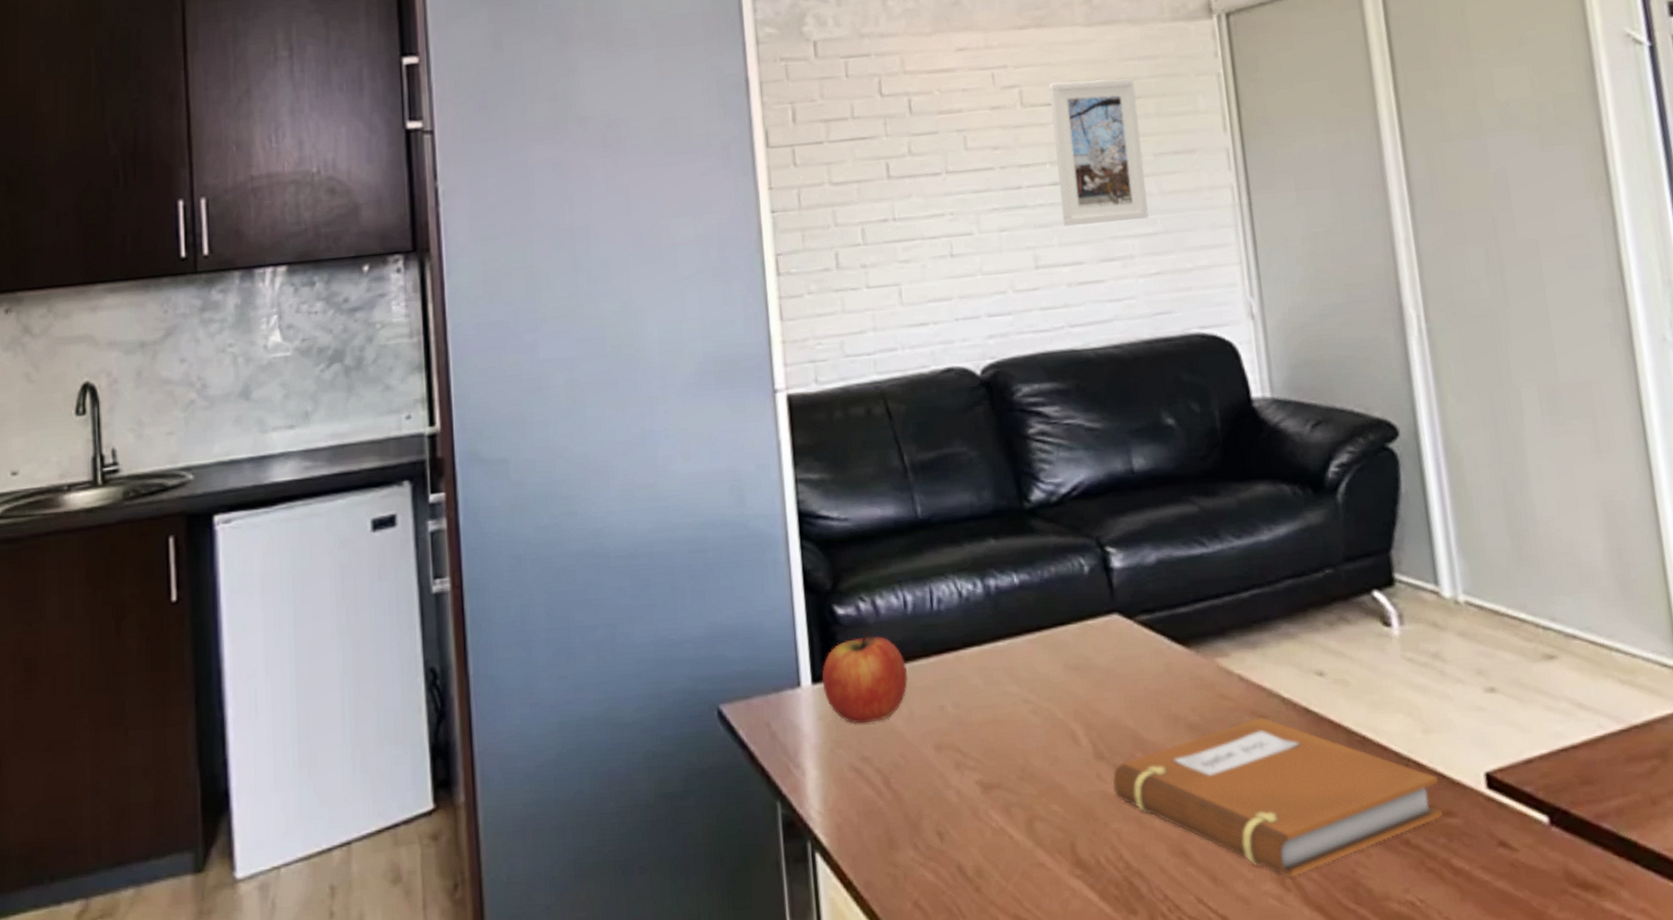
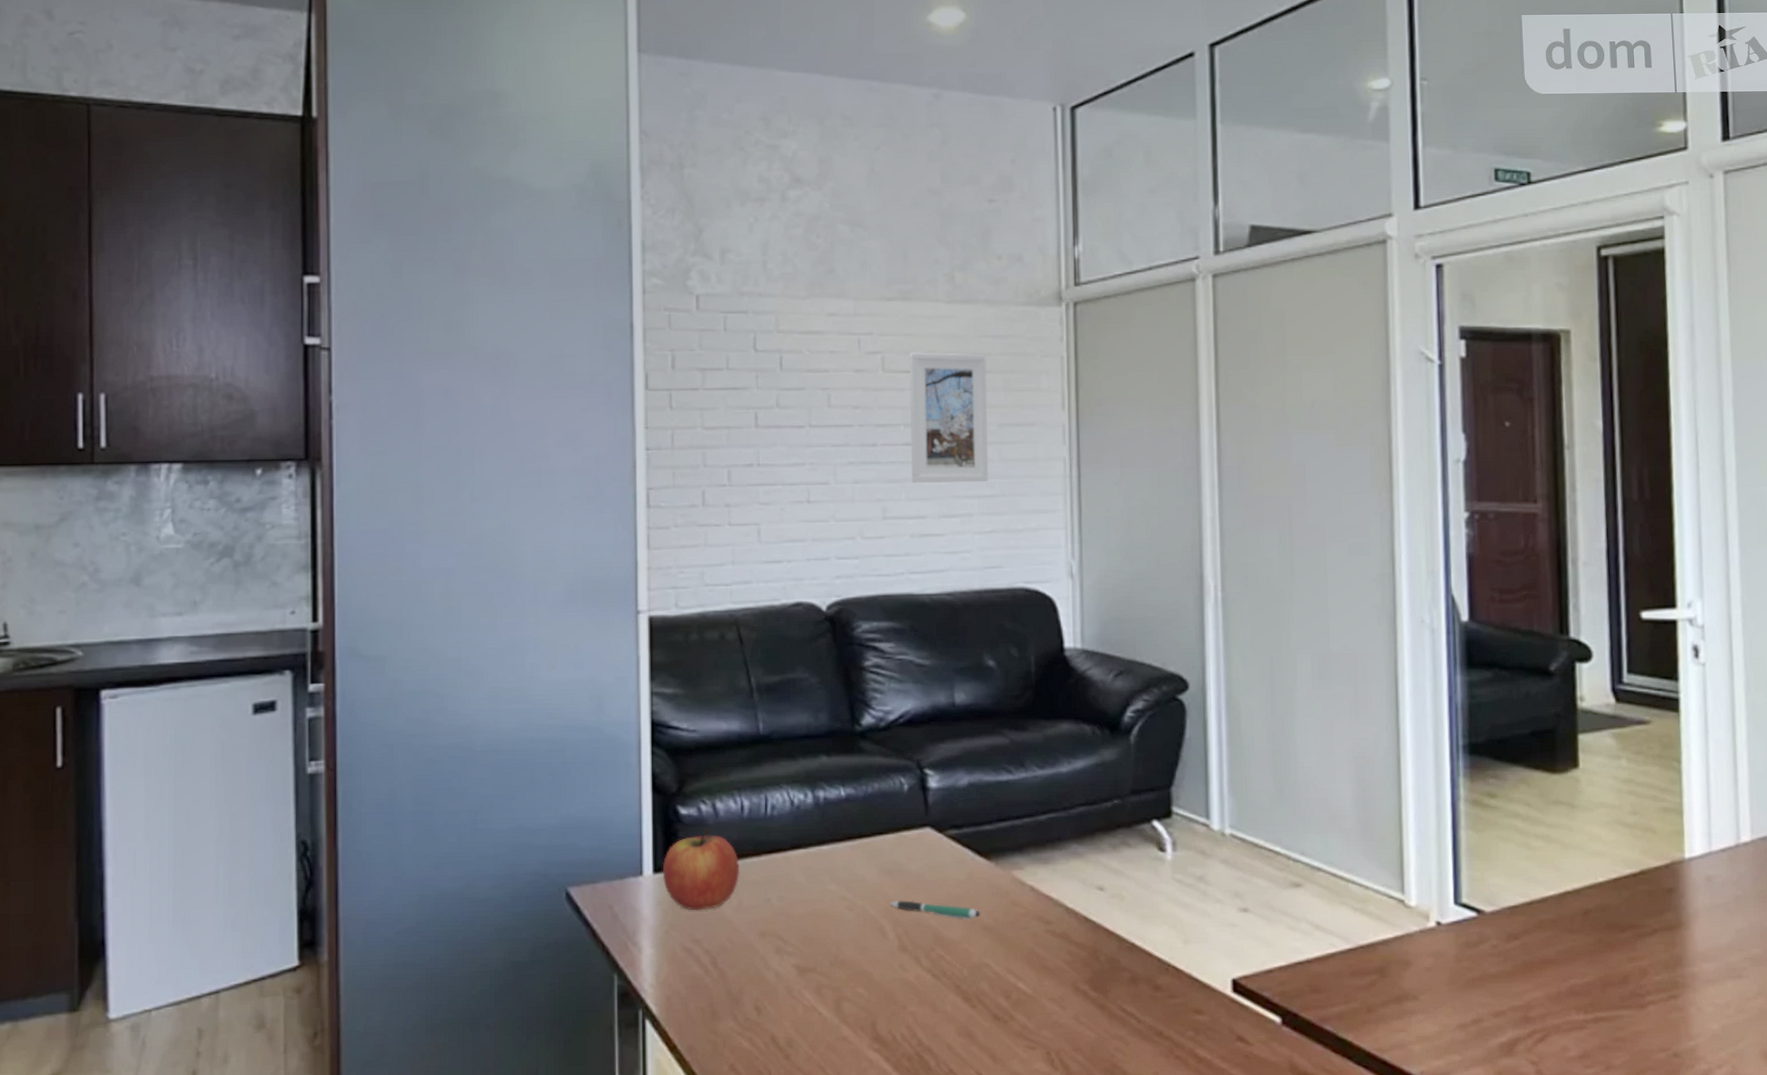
pen: none [1079,699,1184,719] -> present [890,900,980,919]
notebook: present [1113,717,1443,877] -> none [913,923,1193,1058]

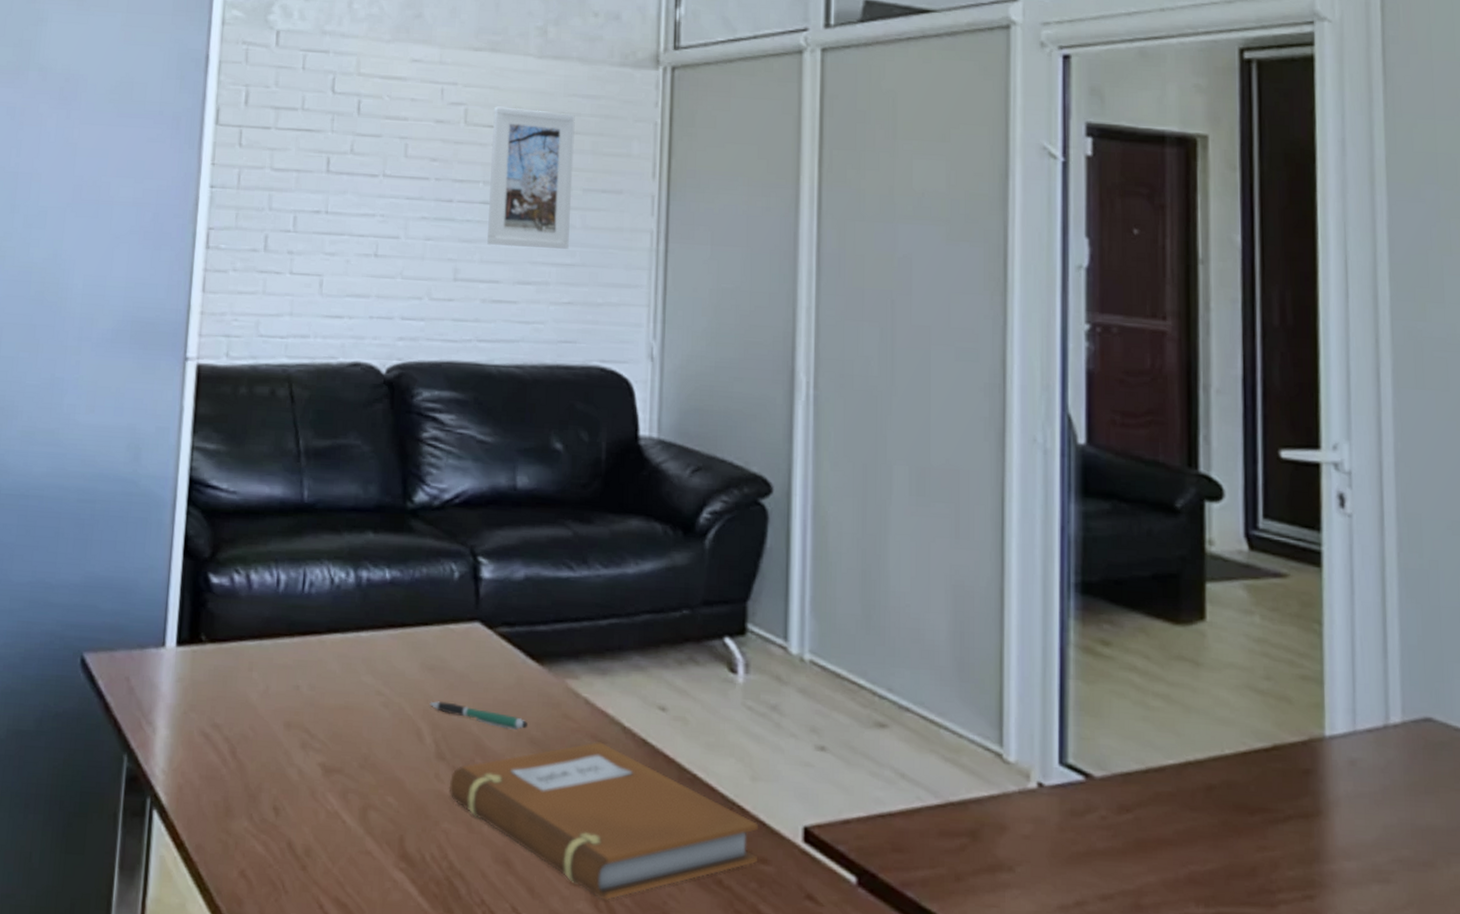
apple: present [662,829,740,911] -> none [186,602,270,692]
notebook: none [913,923,1193,1058] -> present [449,742,758,900]

